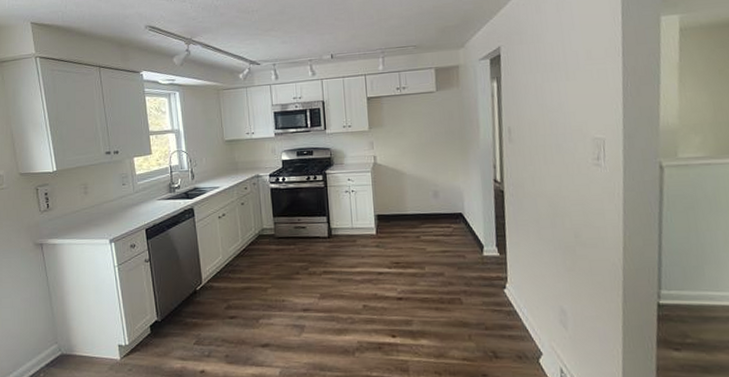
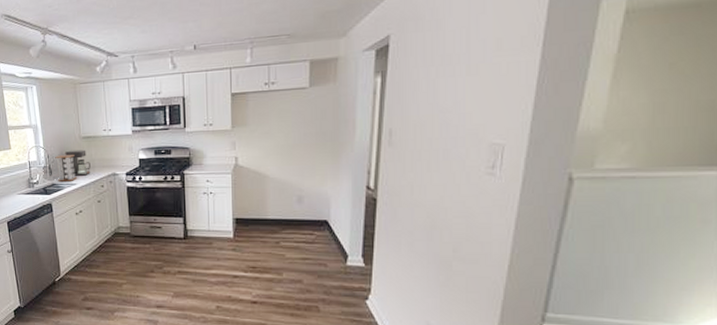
spice rack: none [197,155,220,185] -> present [55,152,77,182]
coffee maker: none [208,153,234,179] -> present [65,149,91,176]

